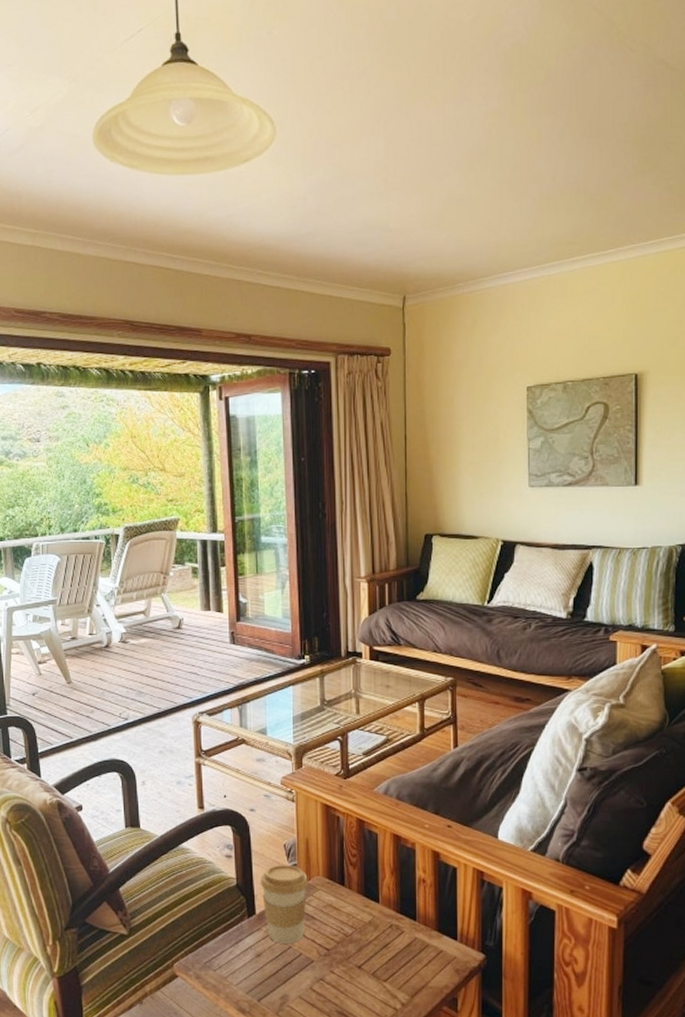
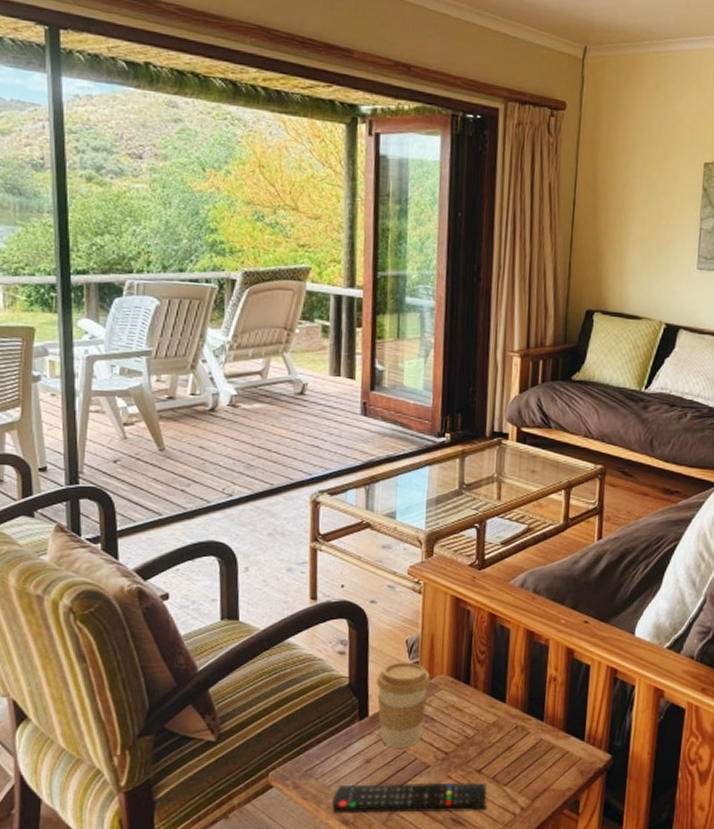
remote control: none [230,976,369,1005] -> present [332,782,487,814]

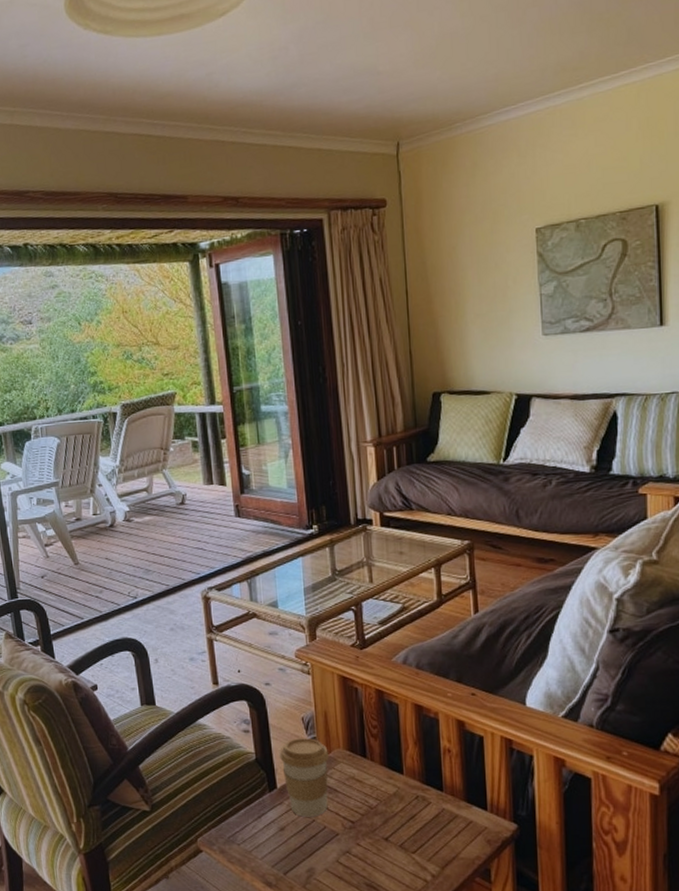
remote control: present [332,782,487,814] -> none [255,849,398,878]

